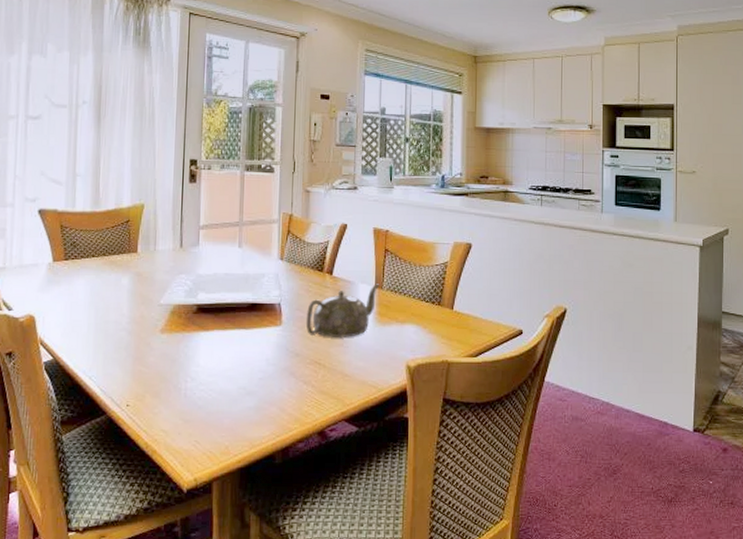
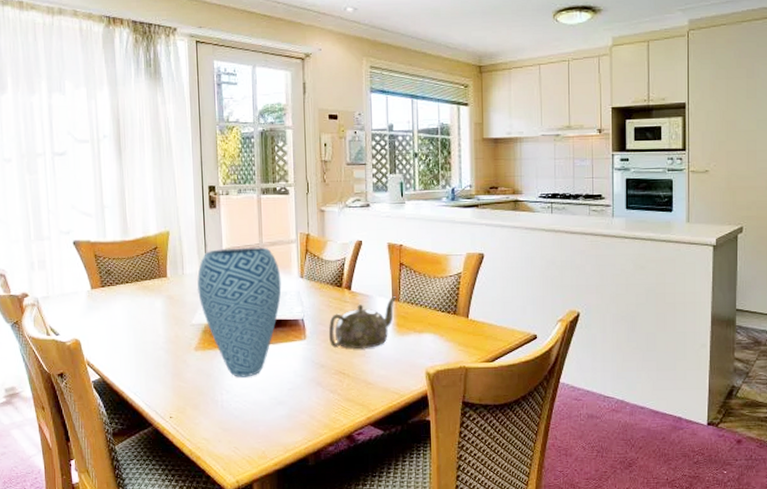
vase: none [168,225,260,364] -> present [197,247,282,377]

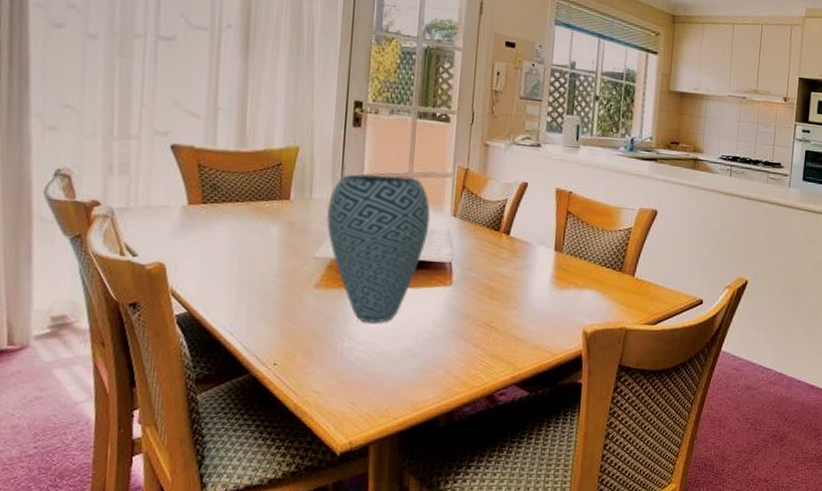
teapot: present [329,296,397,349] -> none [479,246,560,301]

